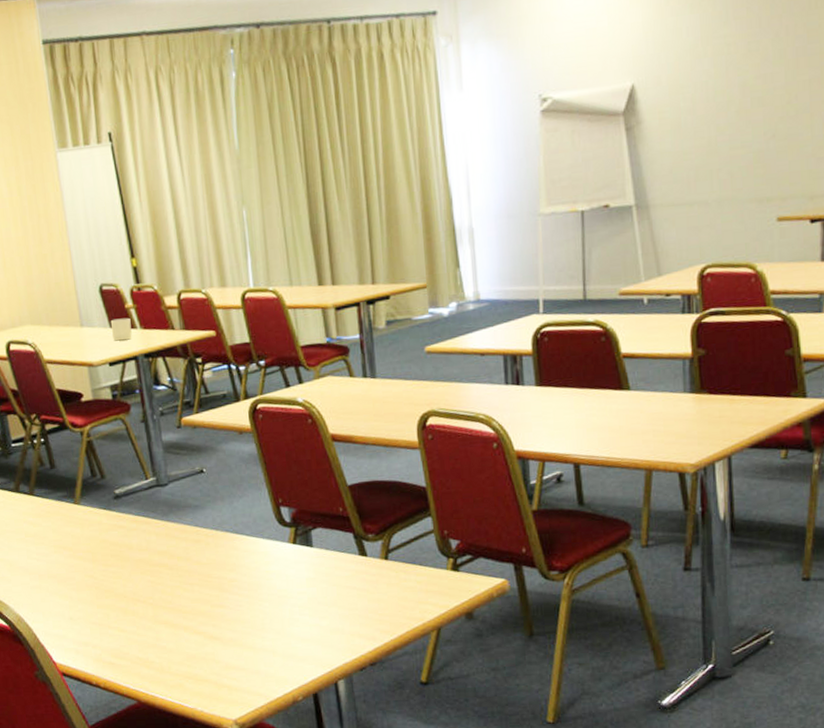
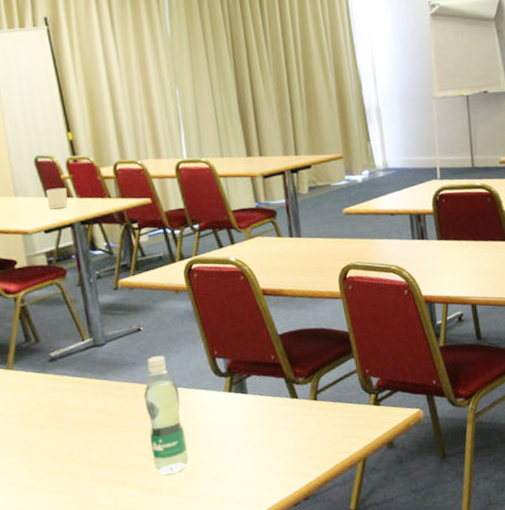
bottle: none [205,500,250,624] -> present [143,355,189,475]

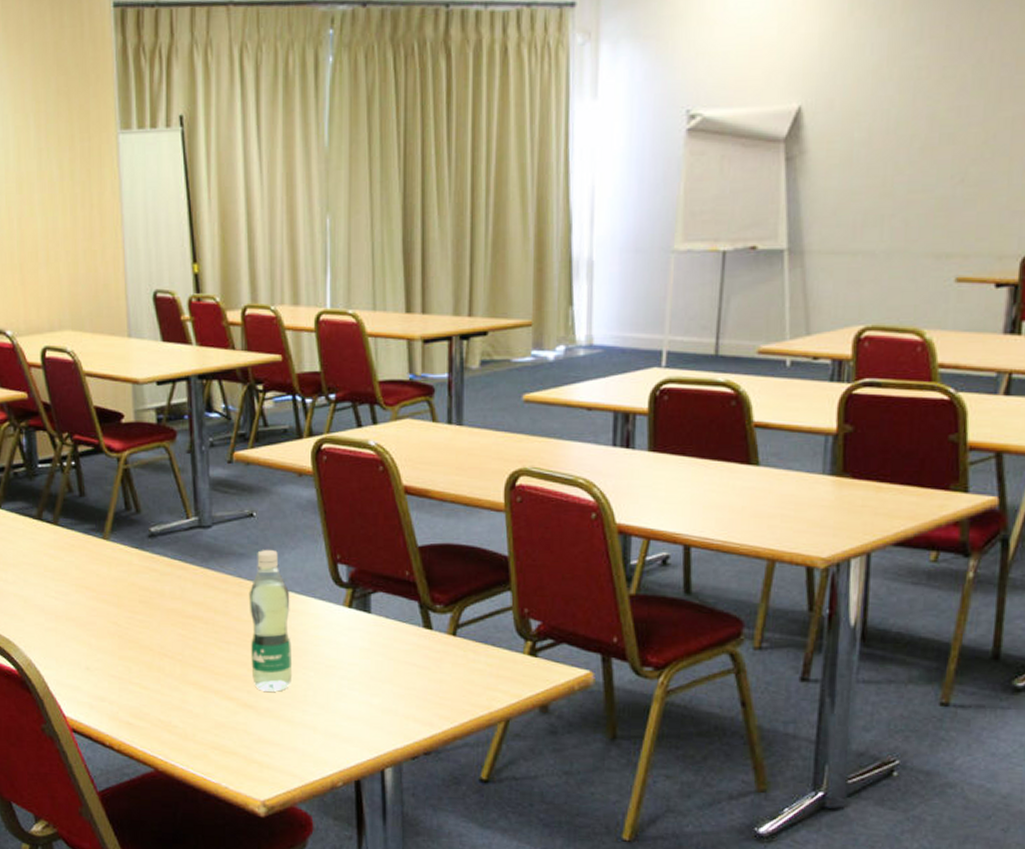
mug: present [45,187,68,210] -> none [162,331,186,357]

